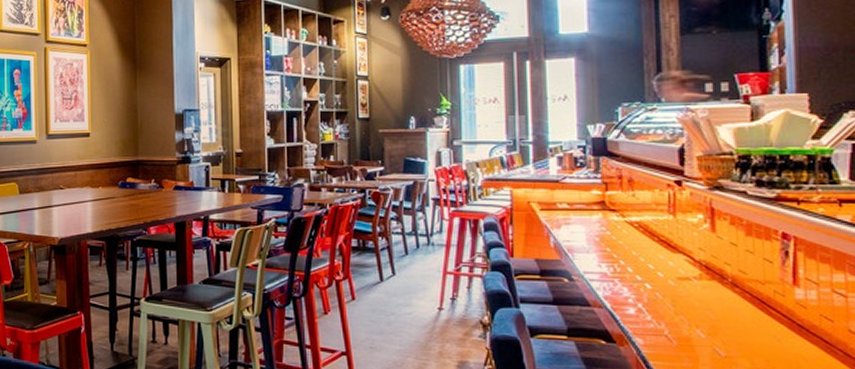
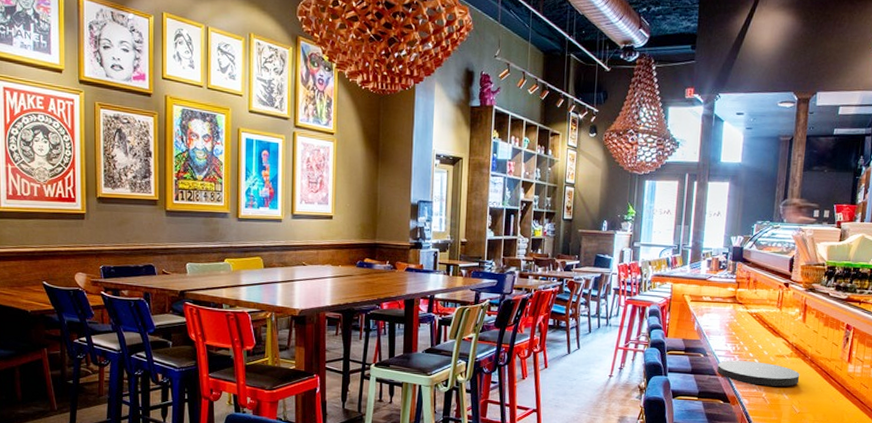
plate: none [591,286,719,320] -> present [717,360,800,387]

